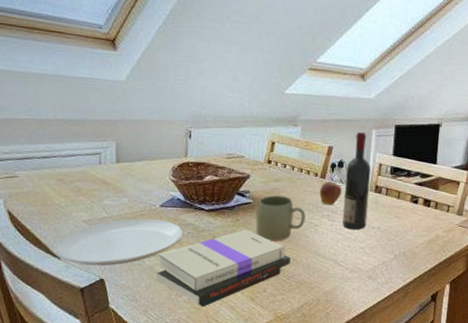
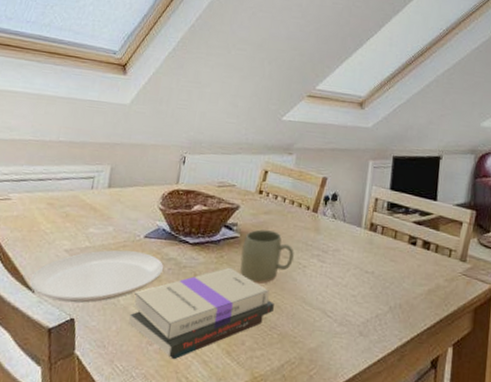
fruit: present [319,180,342,205] -> none [310,214,335,244]
wine bottle: present [342,132,371,229] -> none [333,163,367,274]

